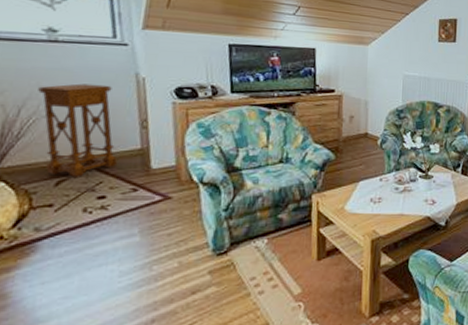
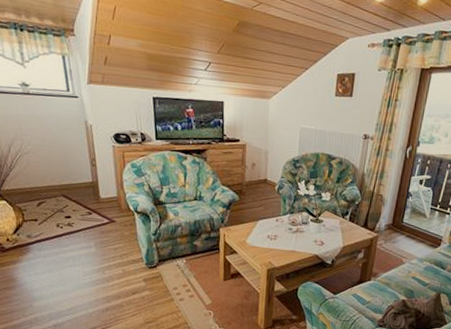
plant stand: present [38,83,117,177] -> none [20,128,76,201]

